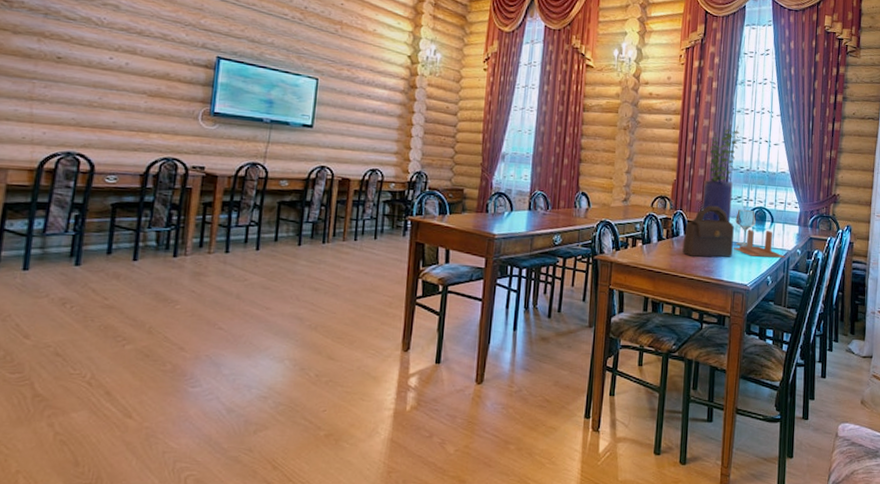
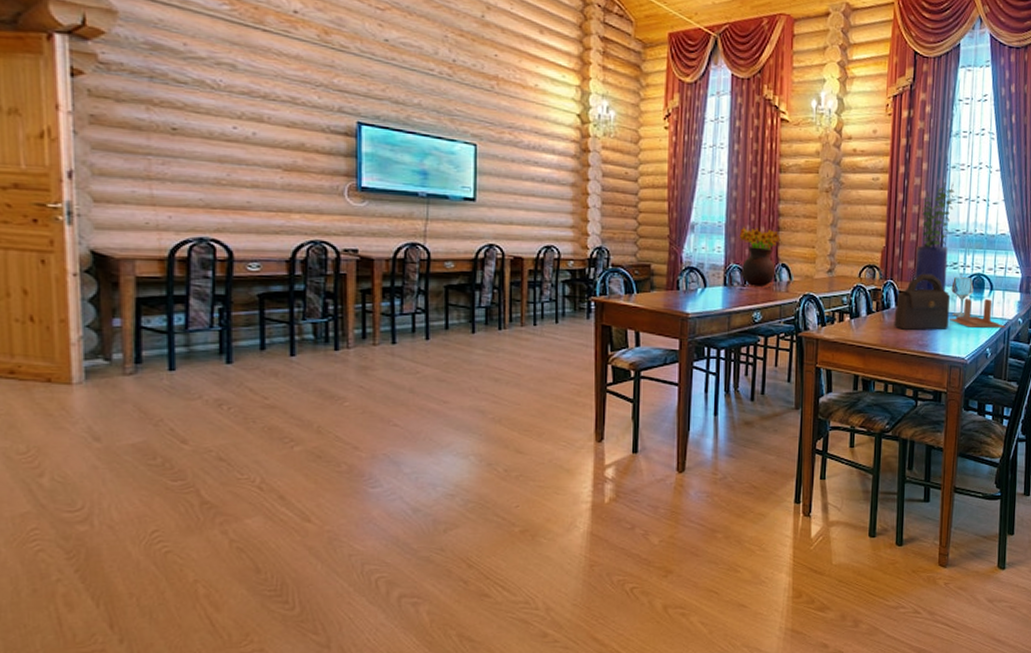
flower arrangement: none [544,158,582,213] -> present [739,227,781,288]

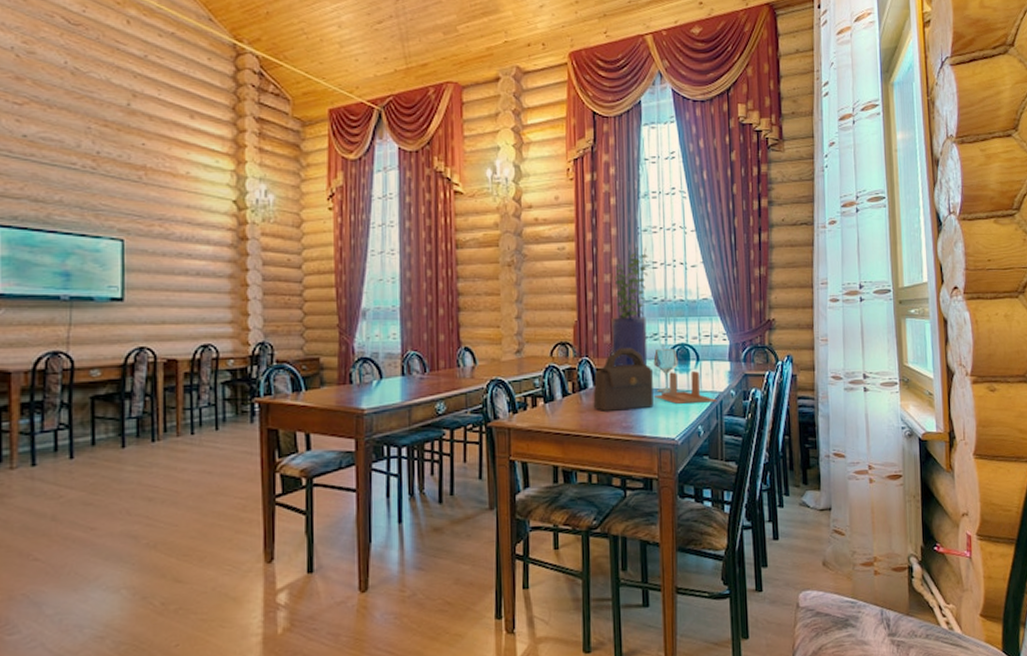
flower arrangement: present [739,227,781,288] -> none [415,309,462,375]

